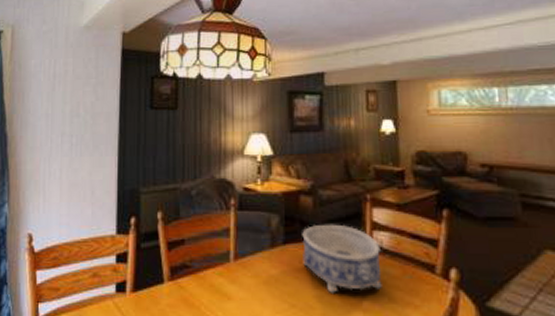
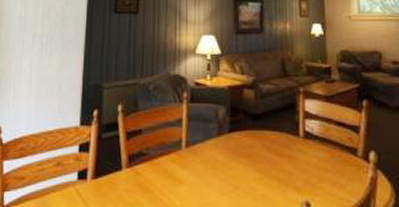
decorative bowl: present [302,224,382,293] -> none [245,114,313,175]

